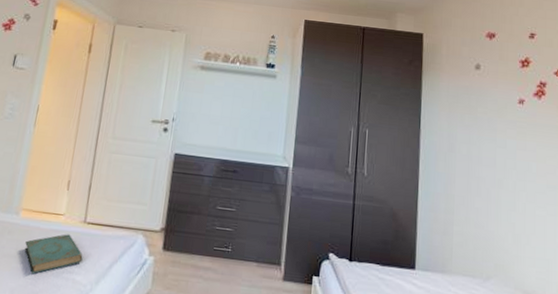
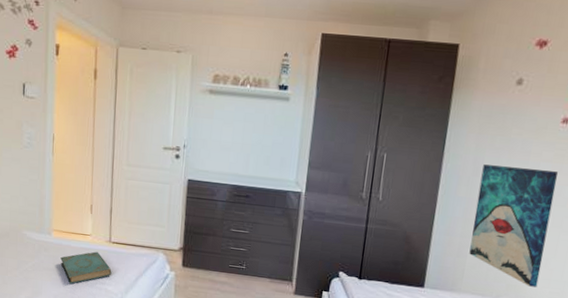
wall art: none [454,141,524,267] -> present [469,164,558,287]

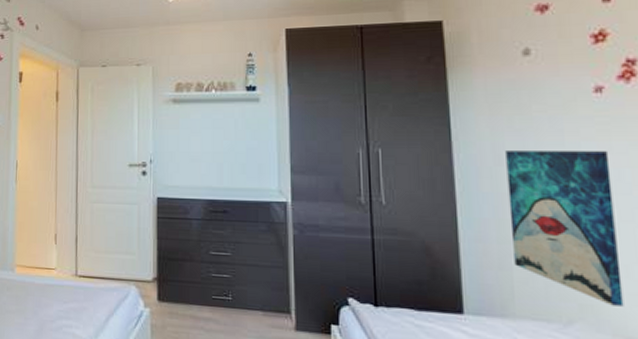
book: present [60,251,112,284] -> none [23,288,79,329]

